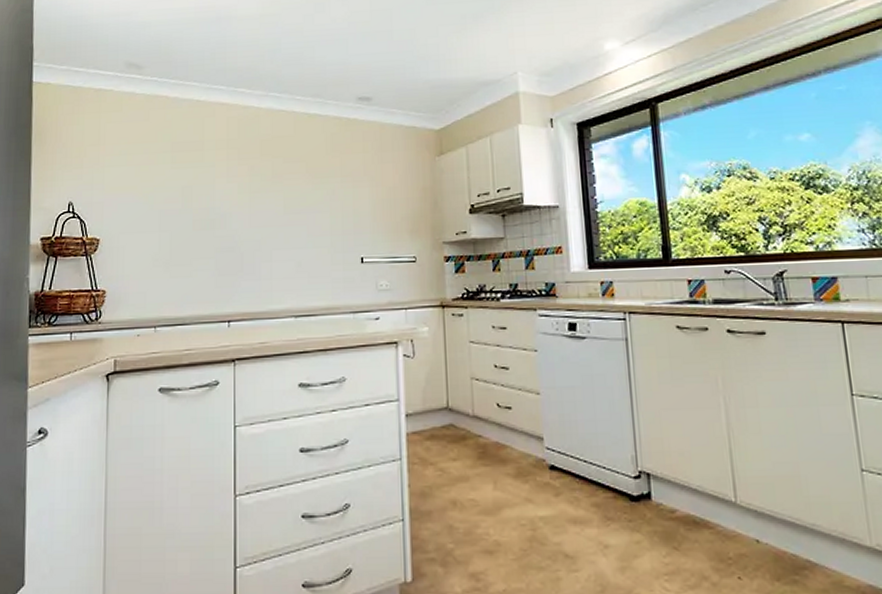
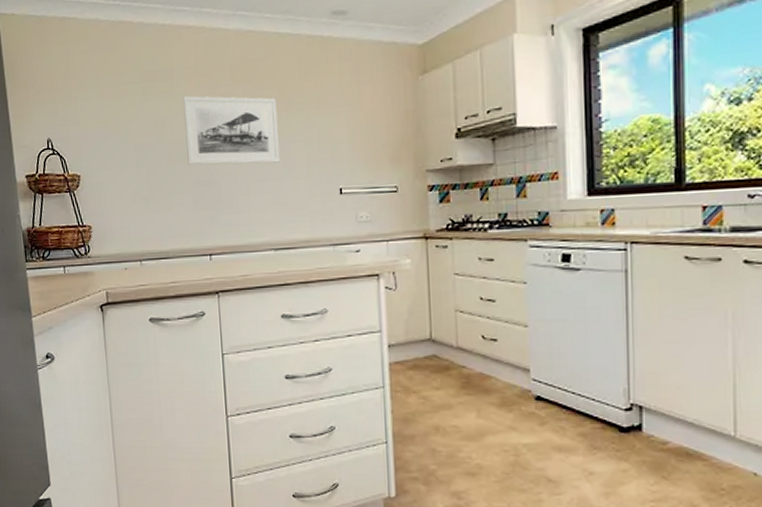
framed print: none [212,166,304,233] -> present [183,95,280,166]

